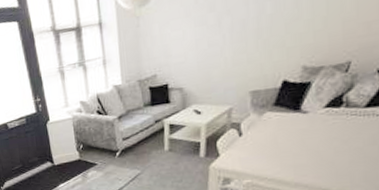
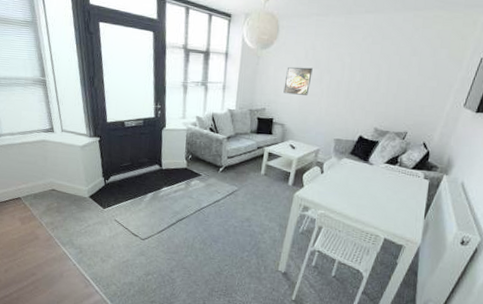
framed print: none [174,12,208,52] -> present [283,66,313,95]

